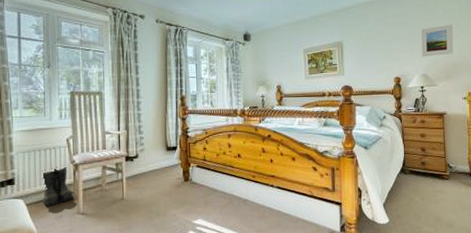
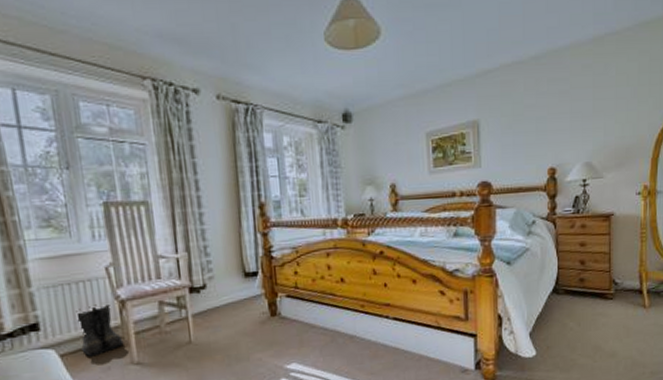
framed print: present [420,24,454,57] -> none [584,92,629,139]

